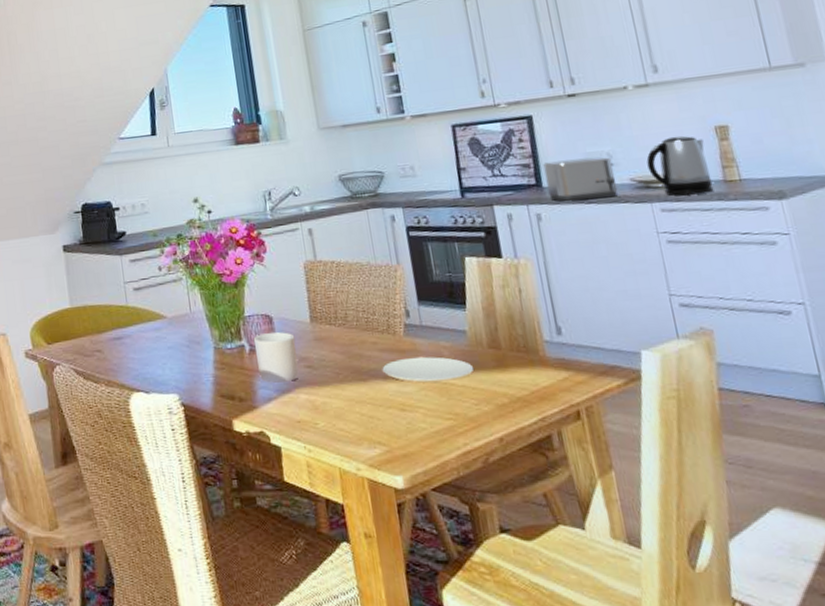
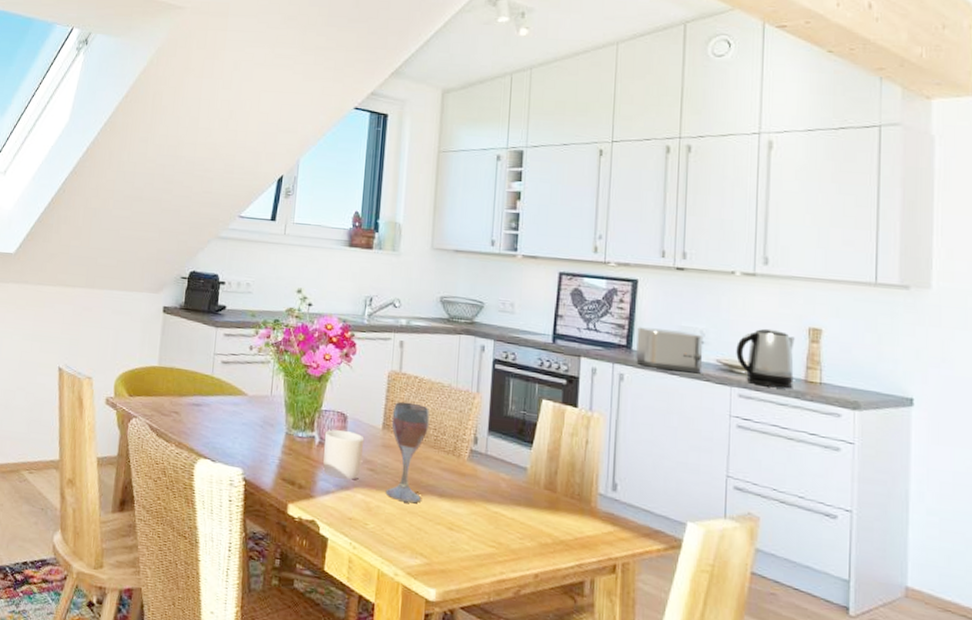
cup: none [316,288,366,393] -> present [385,401,430,504]
plate: present [382,357,475,384] -> none [440,481,527,512]

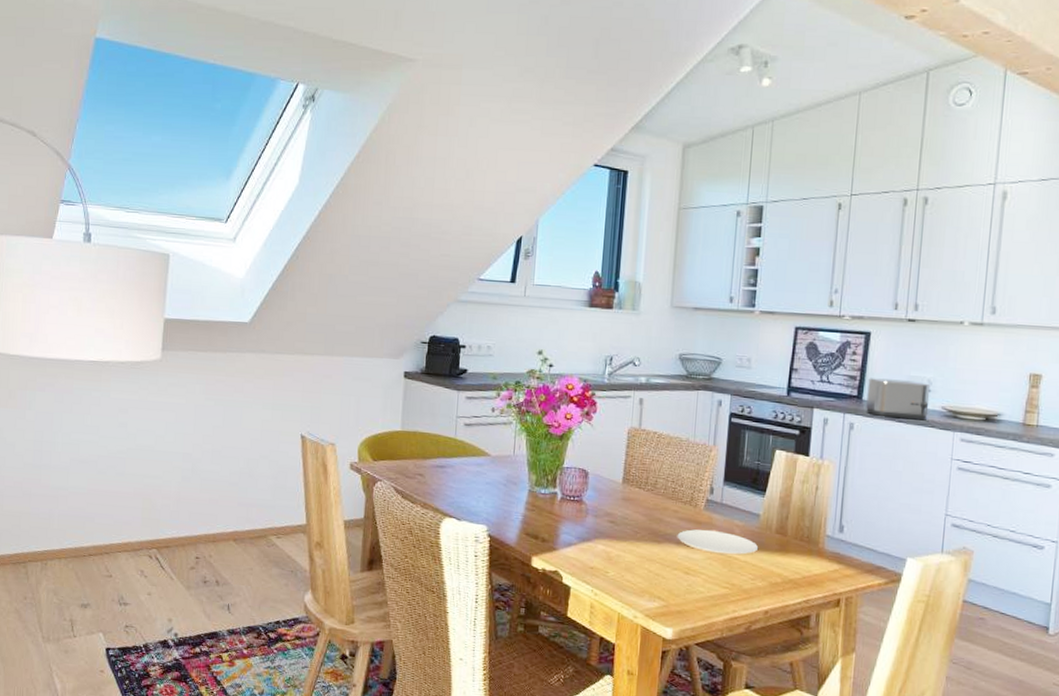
mug: present [322,429,365,481] -> none [565,485,605,533]
cup: present [385,401,430,504] -> none [625,456,669,551]
plate: none [440,481,527,512] -> present [677,529,759,556]
kettle: present [736,328,795,389] -> none [960,375,1016,432]

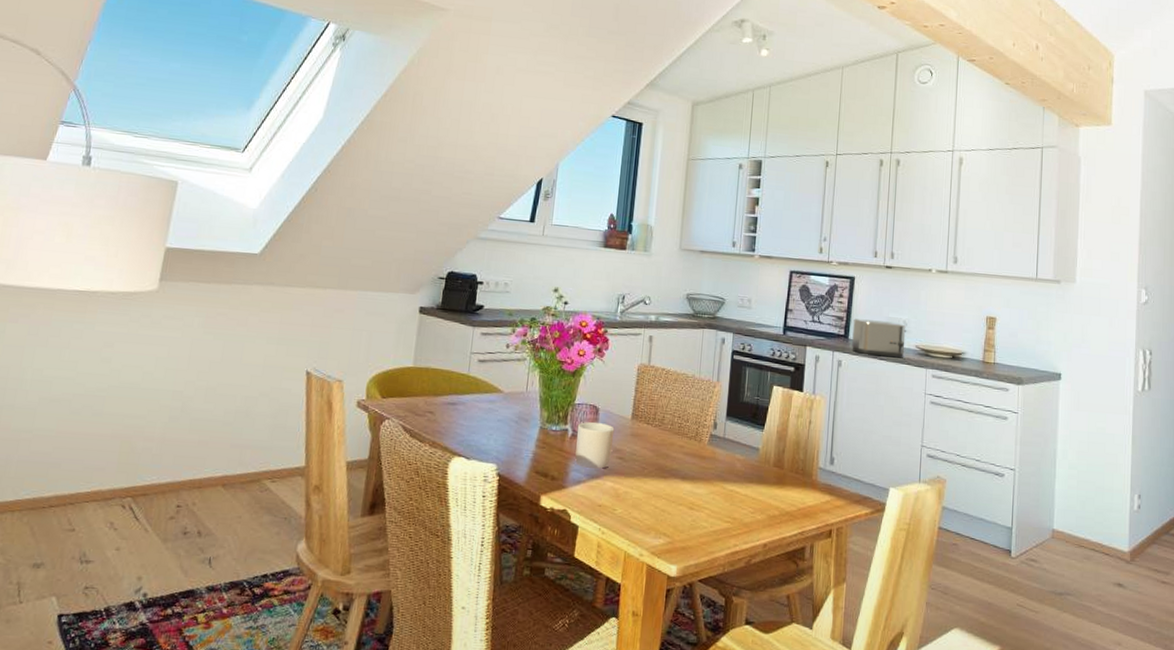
mug: none [565,485,605,533] -> present [575,422,615,470]
plate: present [677,529,759,556] -> none [682,464,758,490]

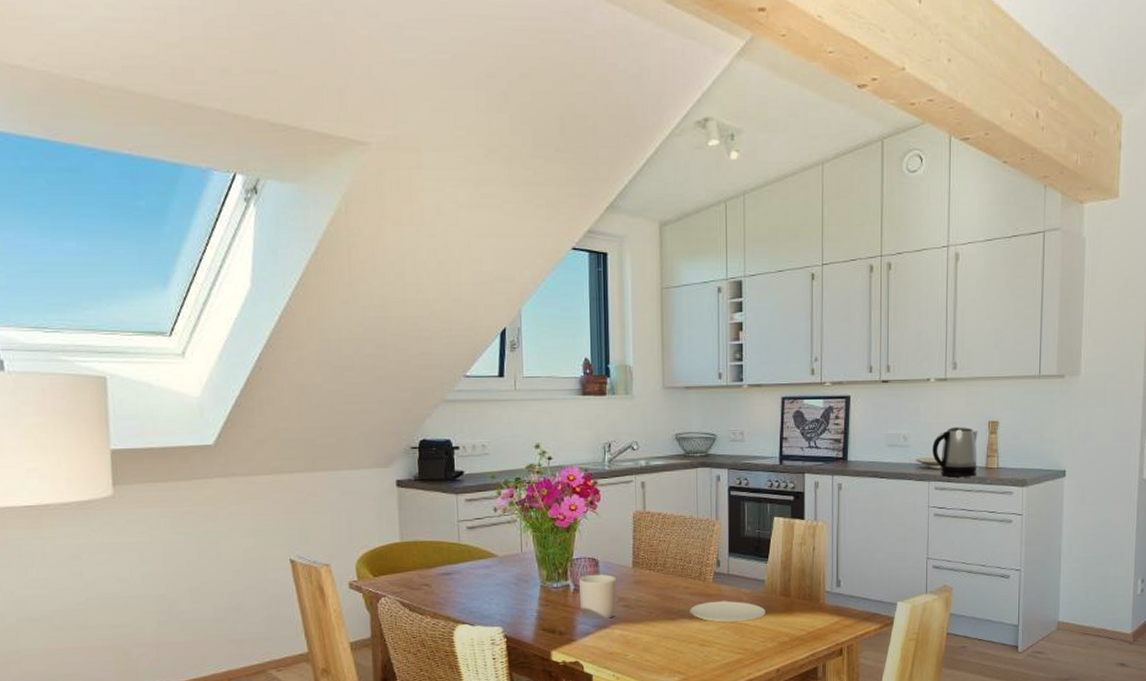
plate: none [682,464,758,490] -> present [690,601,766,624]
toaster: present [852,319,907,358] -> none [851,438,907,475]
kettle: none [931,318,976,369] -> present [932,426,978,477]

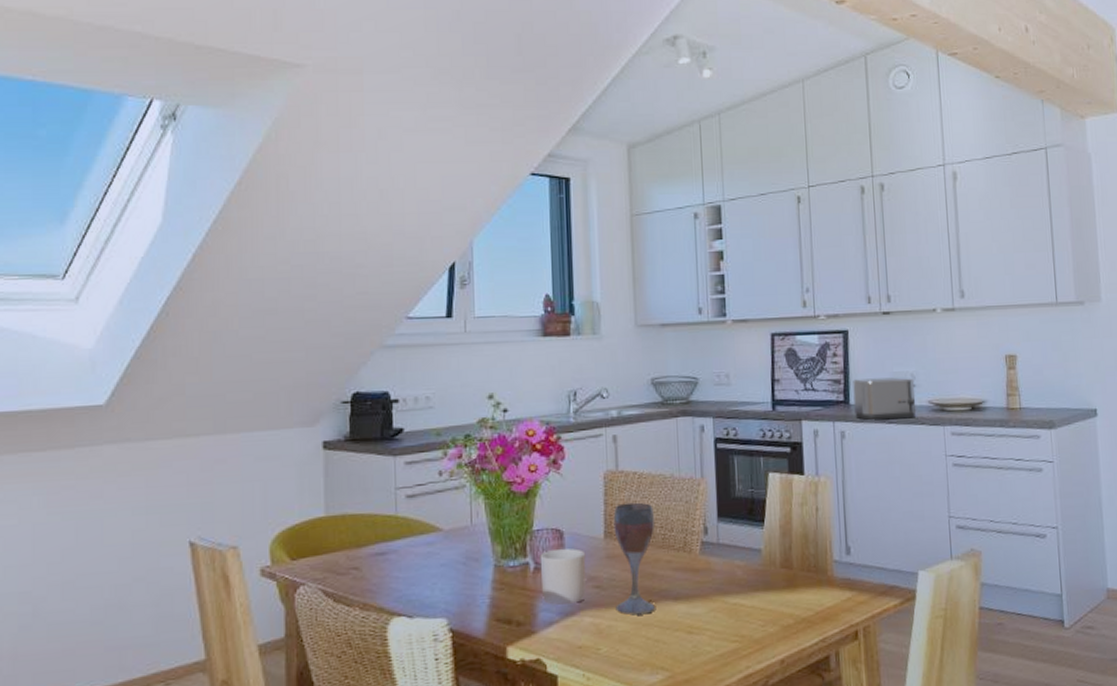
cup: none [640,538,676,630] -> present [613,502,655,616]
plate: present [690,601,766,624] -> none [674,576,765,605]
toaster: none [851,438,907,475] -> present [853,377,917,421]
kettle: present [932,426,978,477] -> none [944,361,998,421]

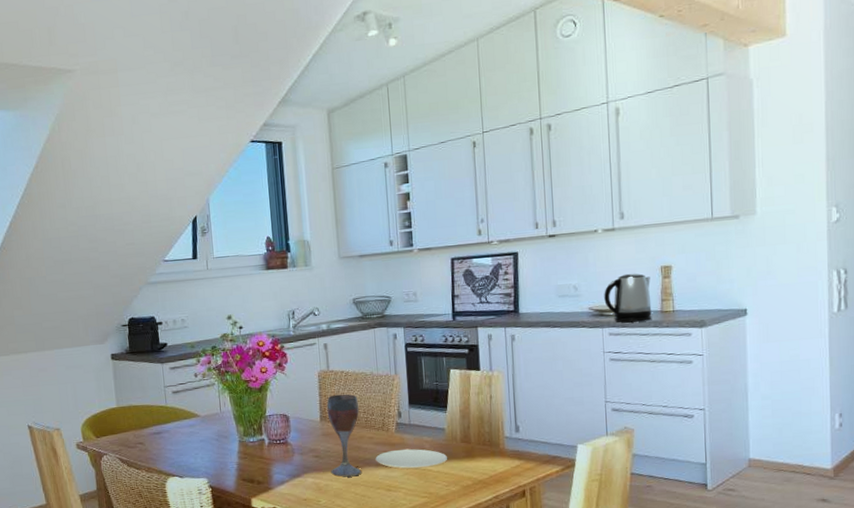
mug: present [539,548,586,606] -> none [272,429,308,470]
plate: none [674,576,765,605] -> present [375,449,448,470]
toaster: present [853,377,917,421] -> none [522,289,578,326]
kettle: none [944,361,998,421] -> present [604,273,652,323]

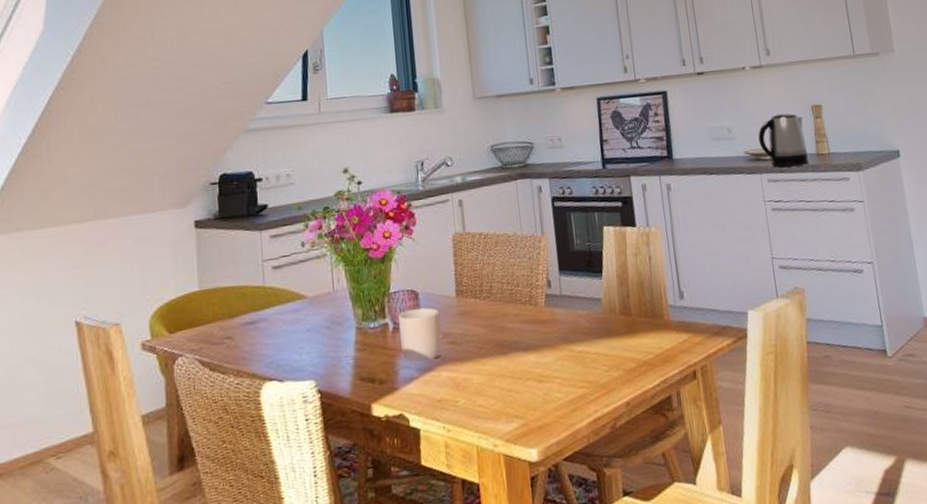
mug: none [272,429,308,470] -> present [397,307,442,363]
cup: present [326,394,361,478] -> none [463,260,507,368]
plate: present [375,449,448,470] -> none [523,326,607,354]

